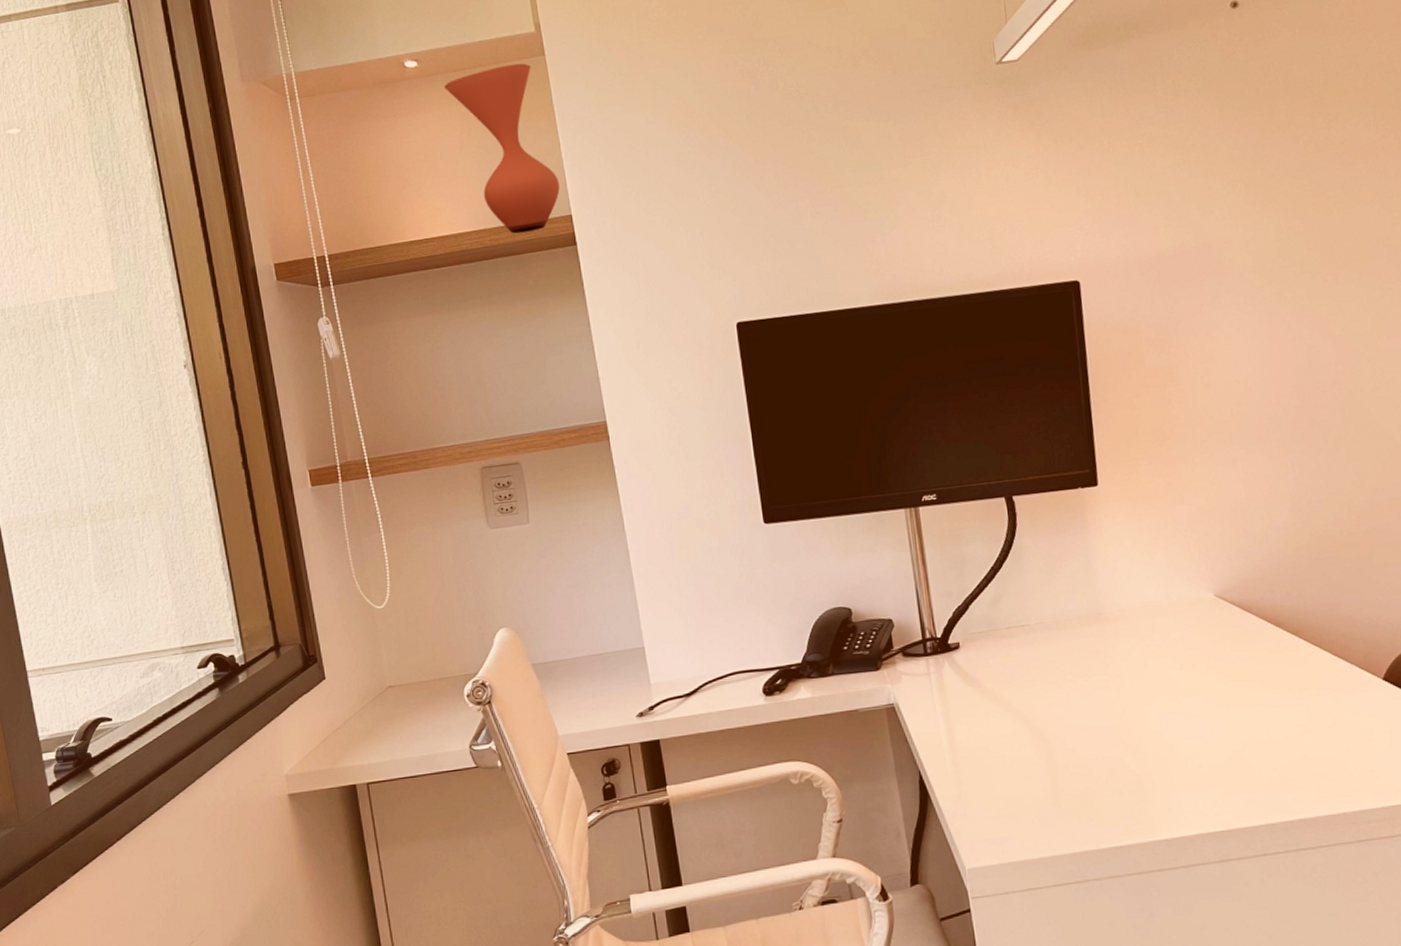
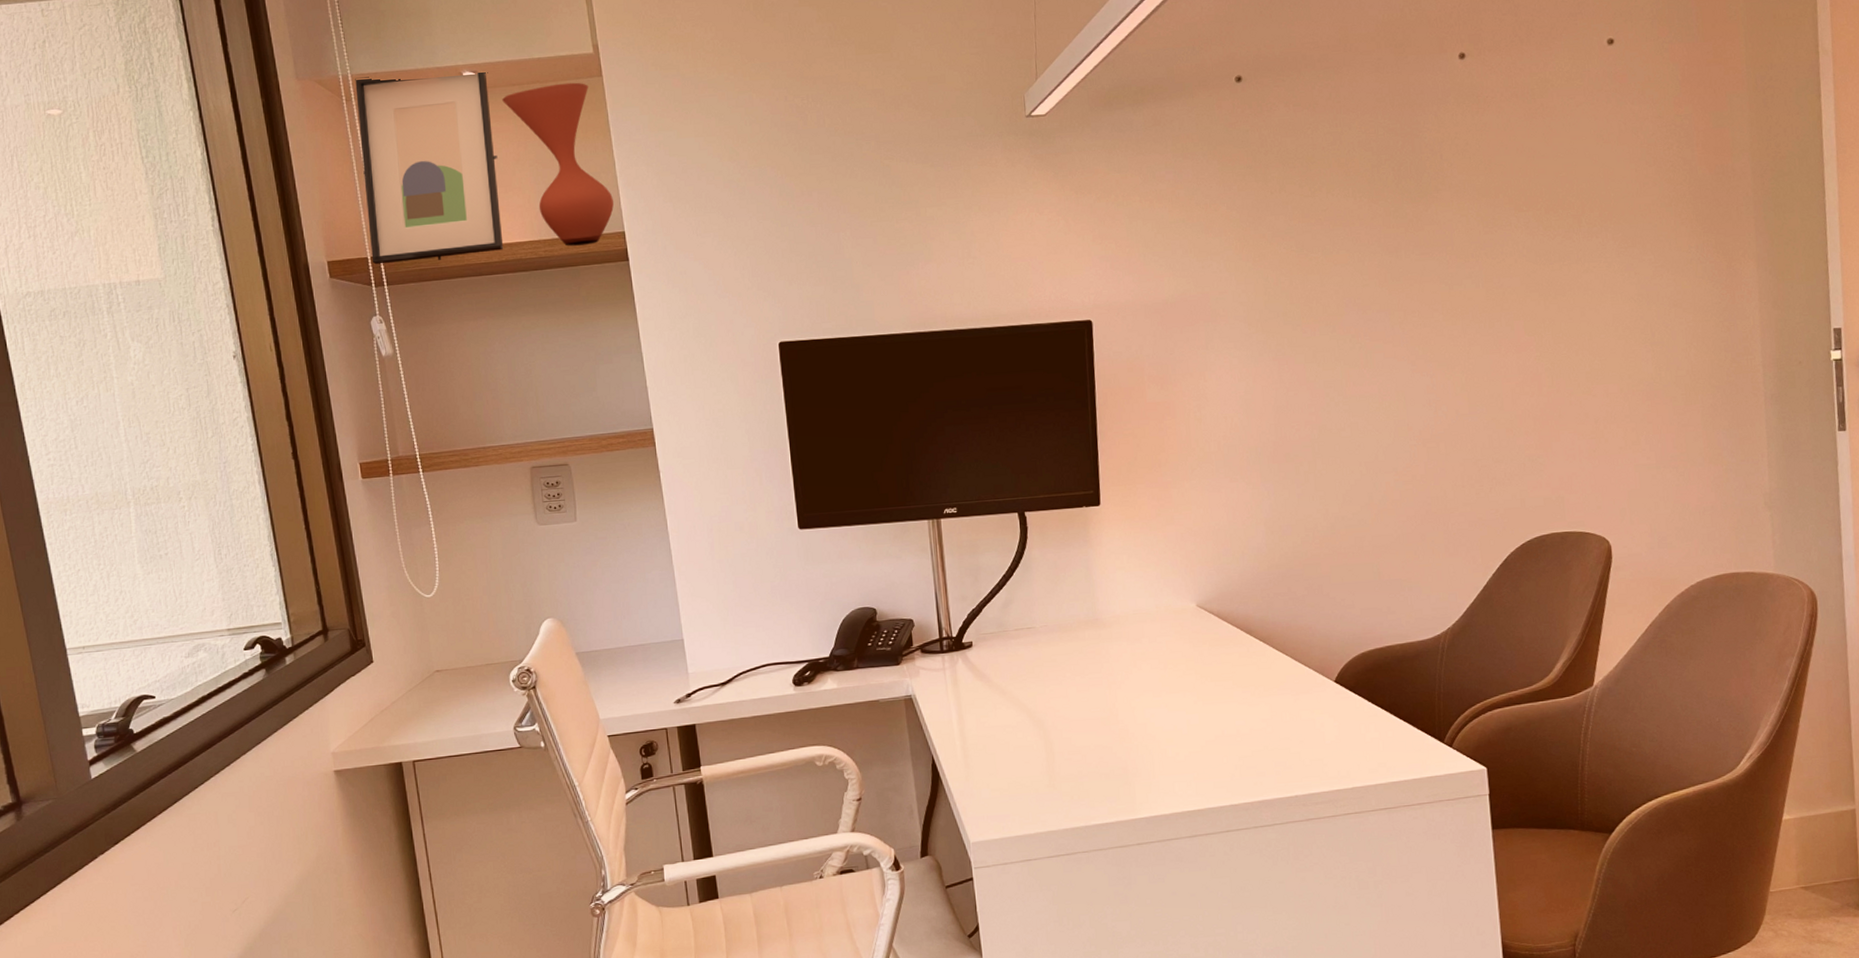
picture frame: none [298,60,449,265] -> present [355,72,504,265]

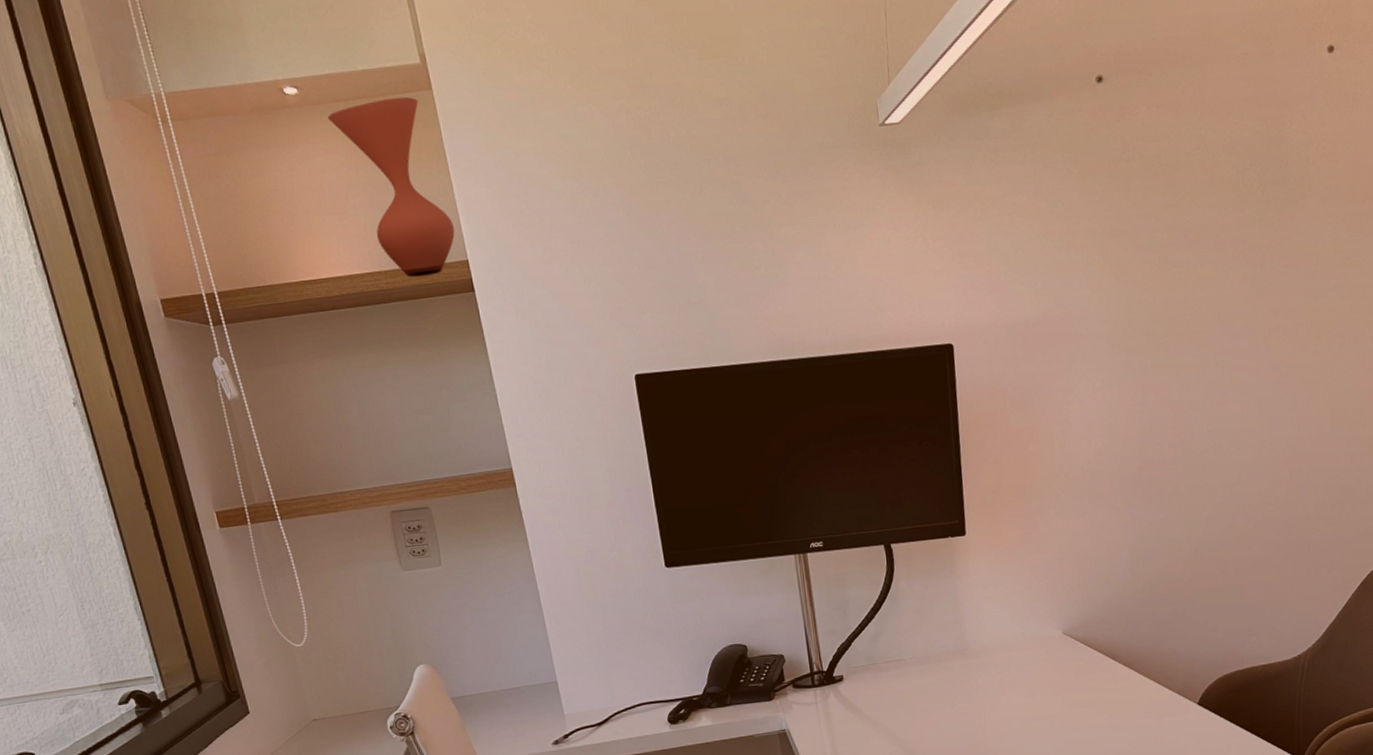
picture frame: present [355,72,504,265] -> none [169,87,344,302]

